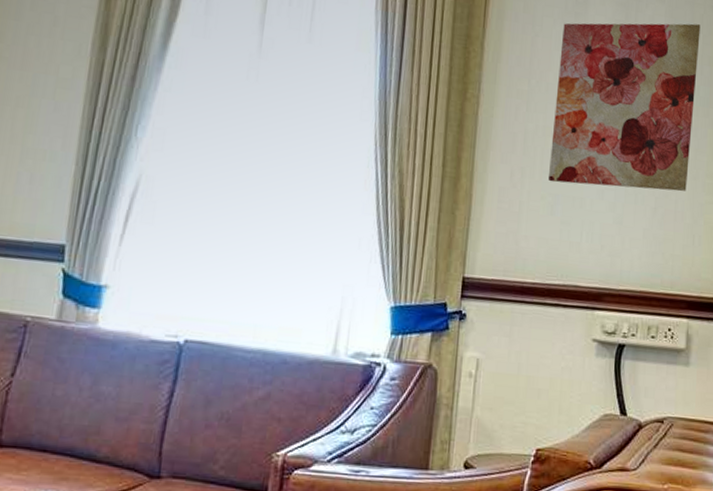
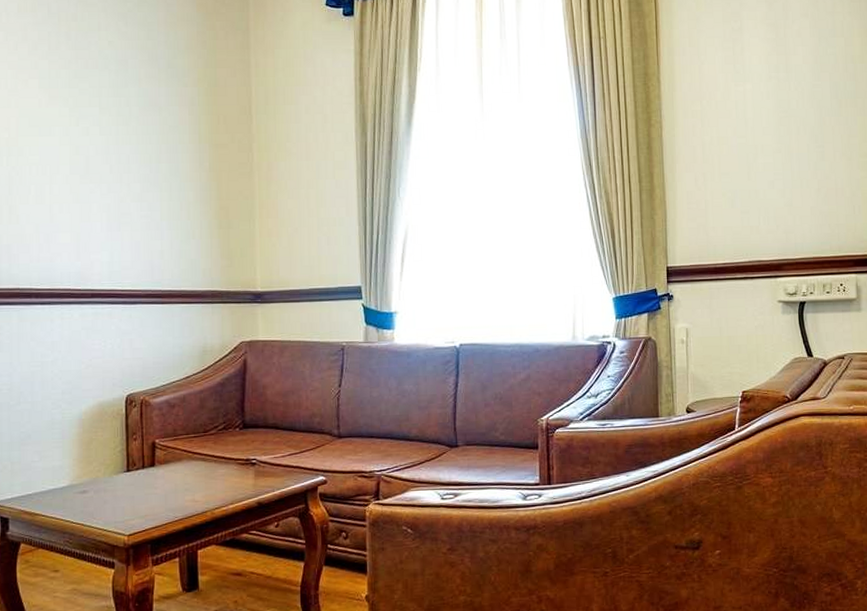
wall art: present [549,23,701,192] -> none [724,30,844,181]

